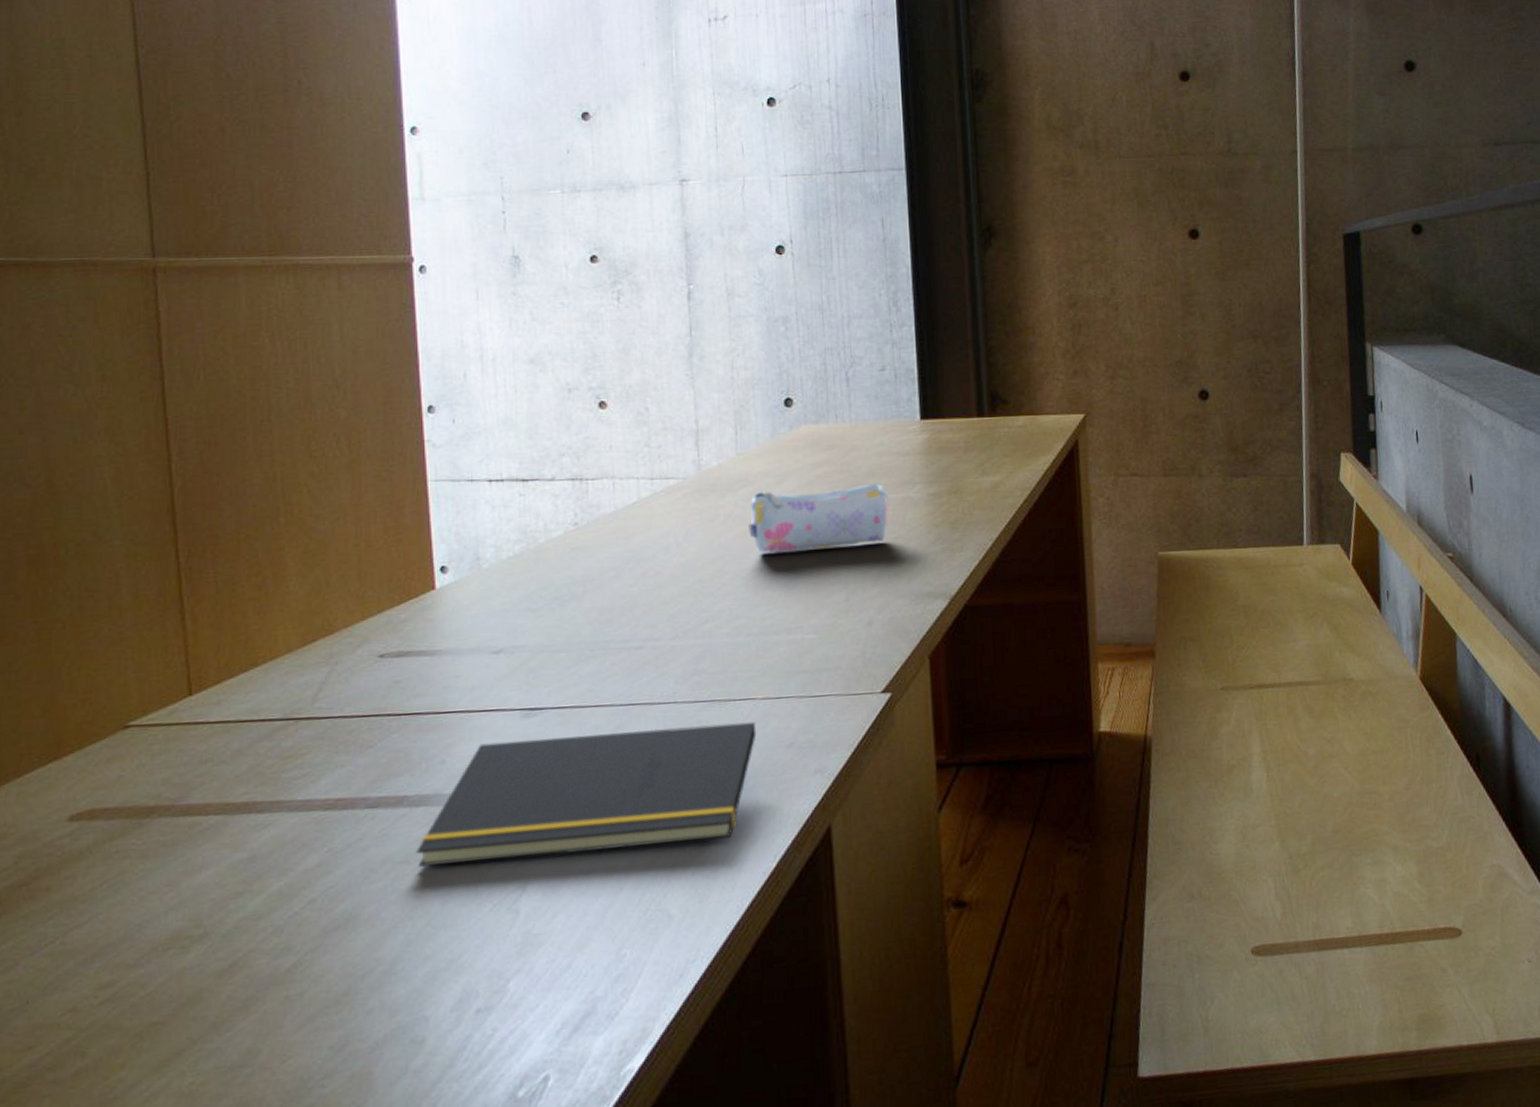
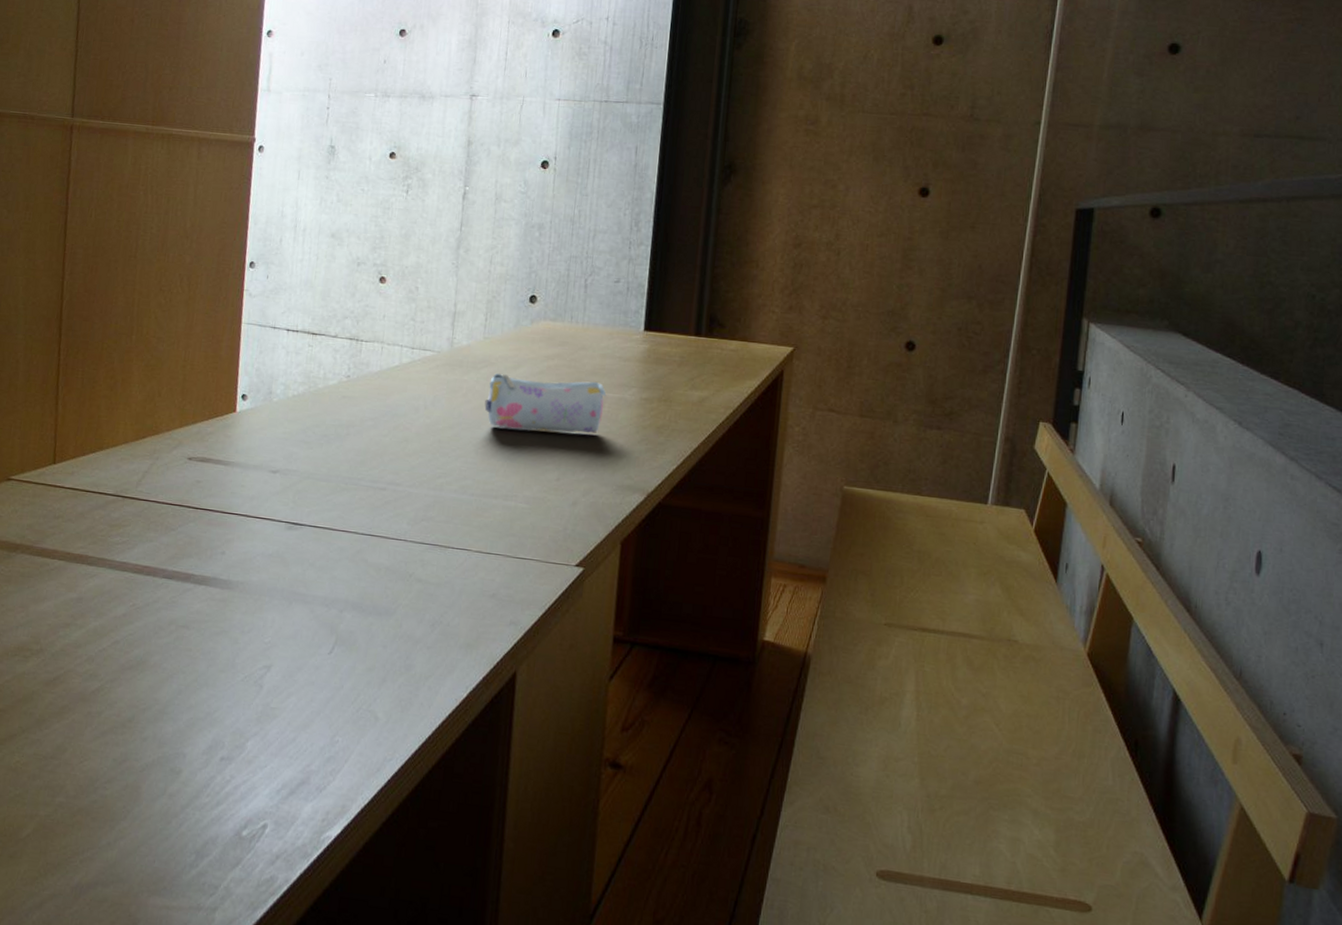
notepad: present [416,721,757,867] -> none [194,544,467,664]

